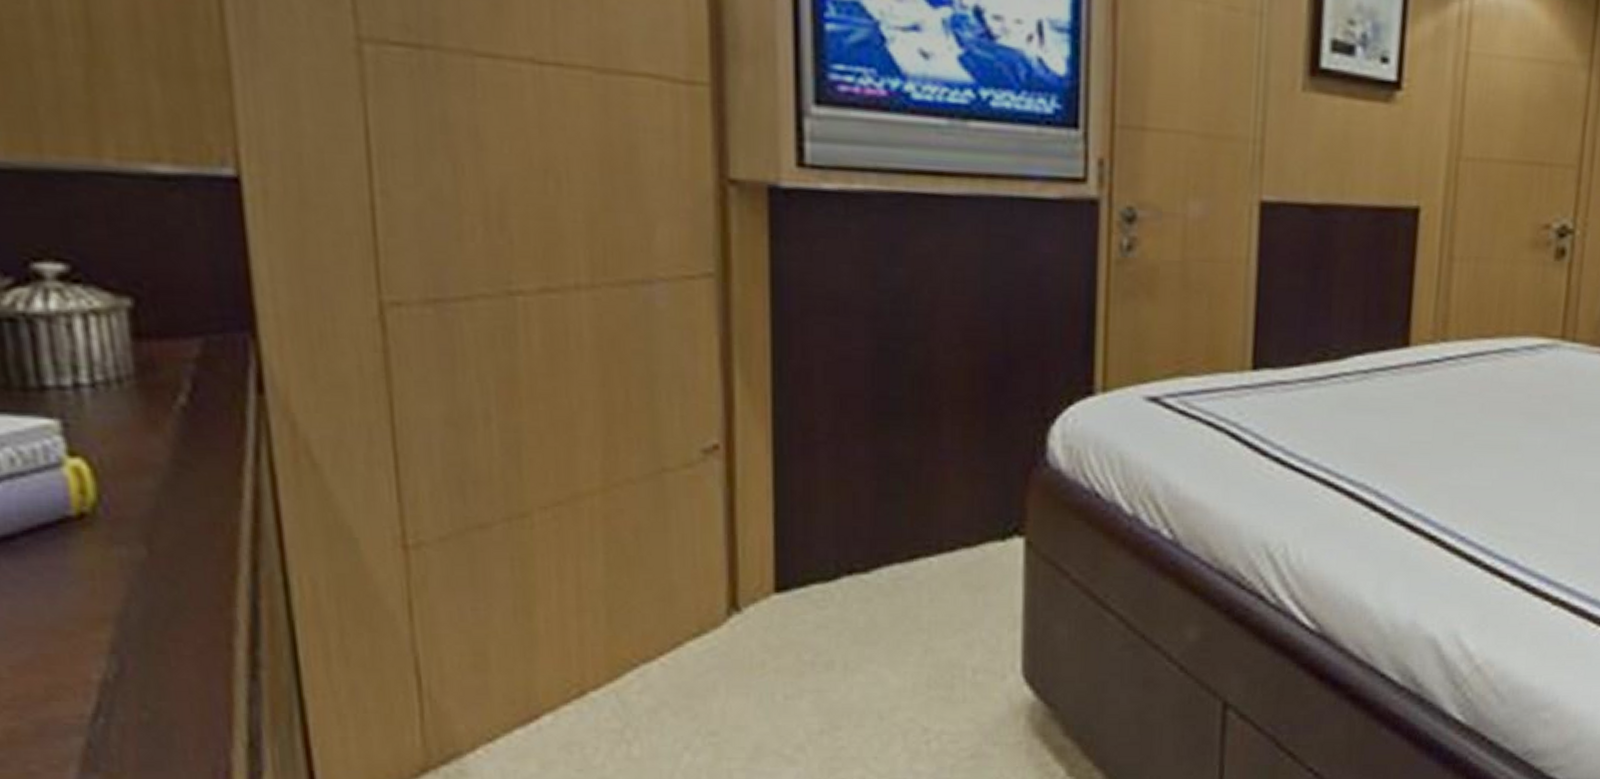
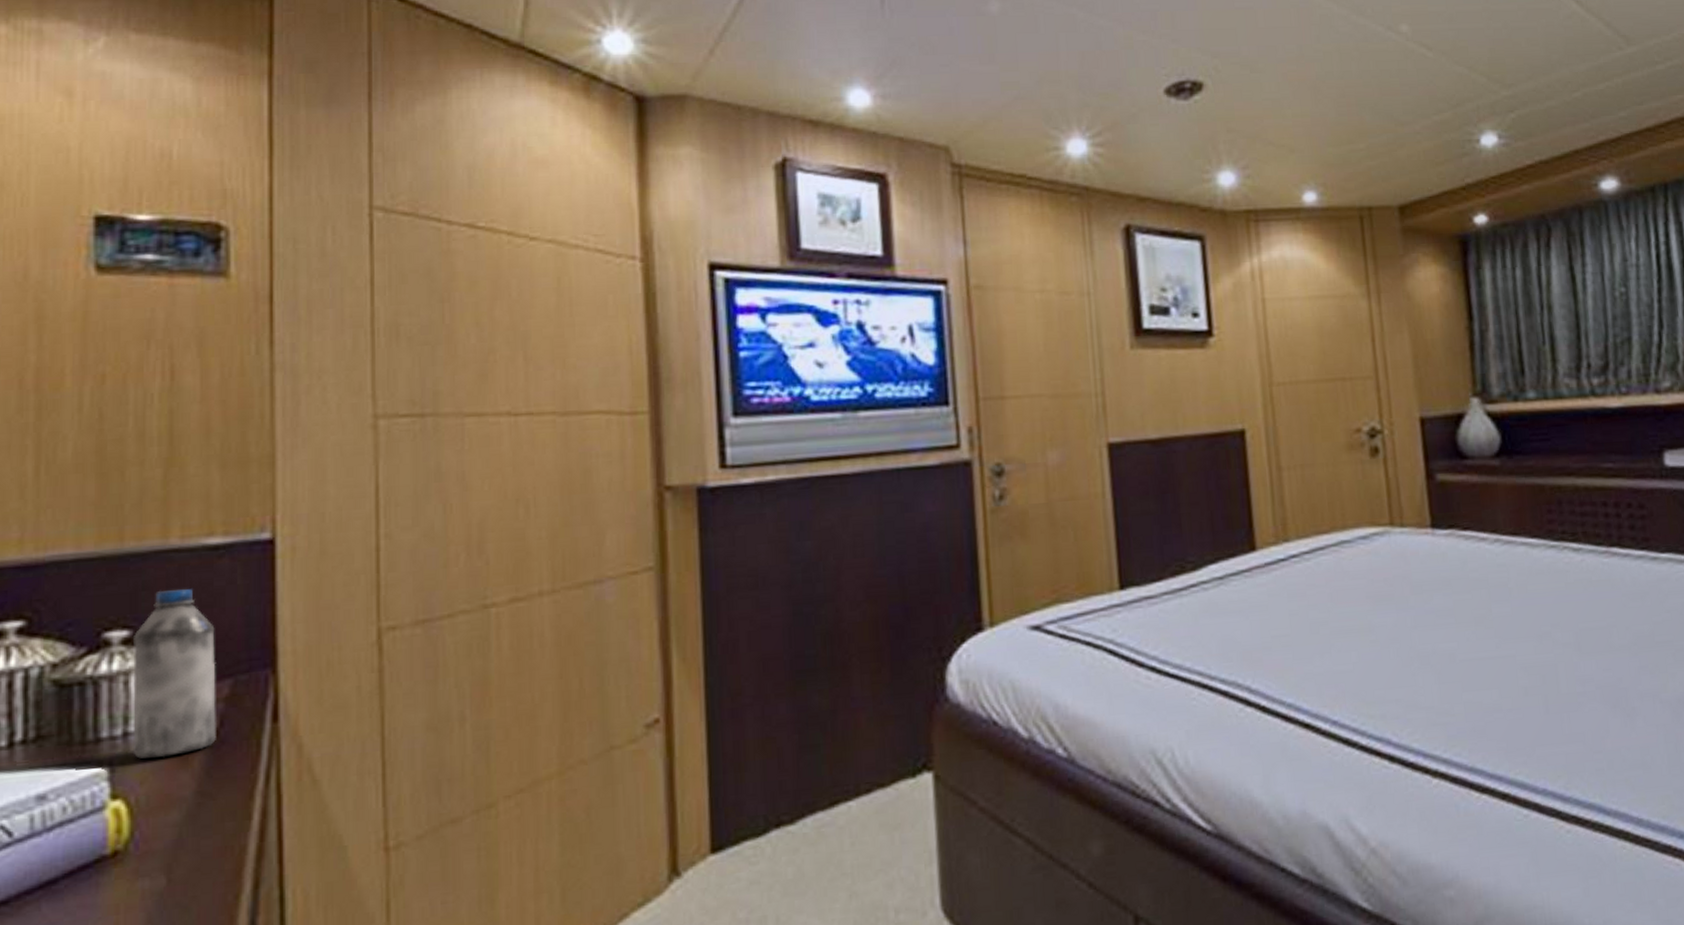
water bottle: none [71,222,190,416] -> present [133,589,216,759]

